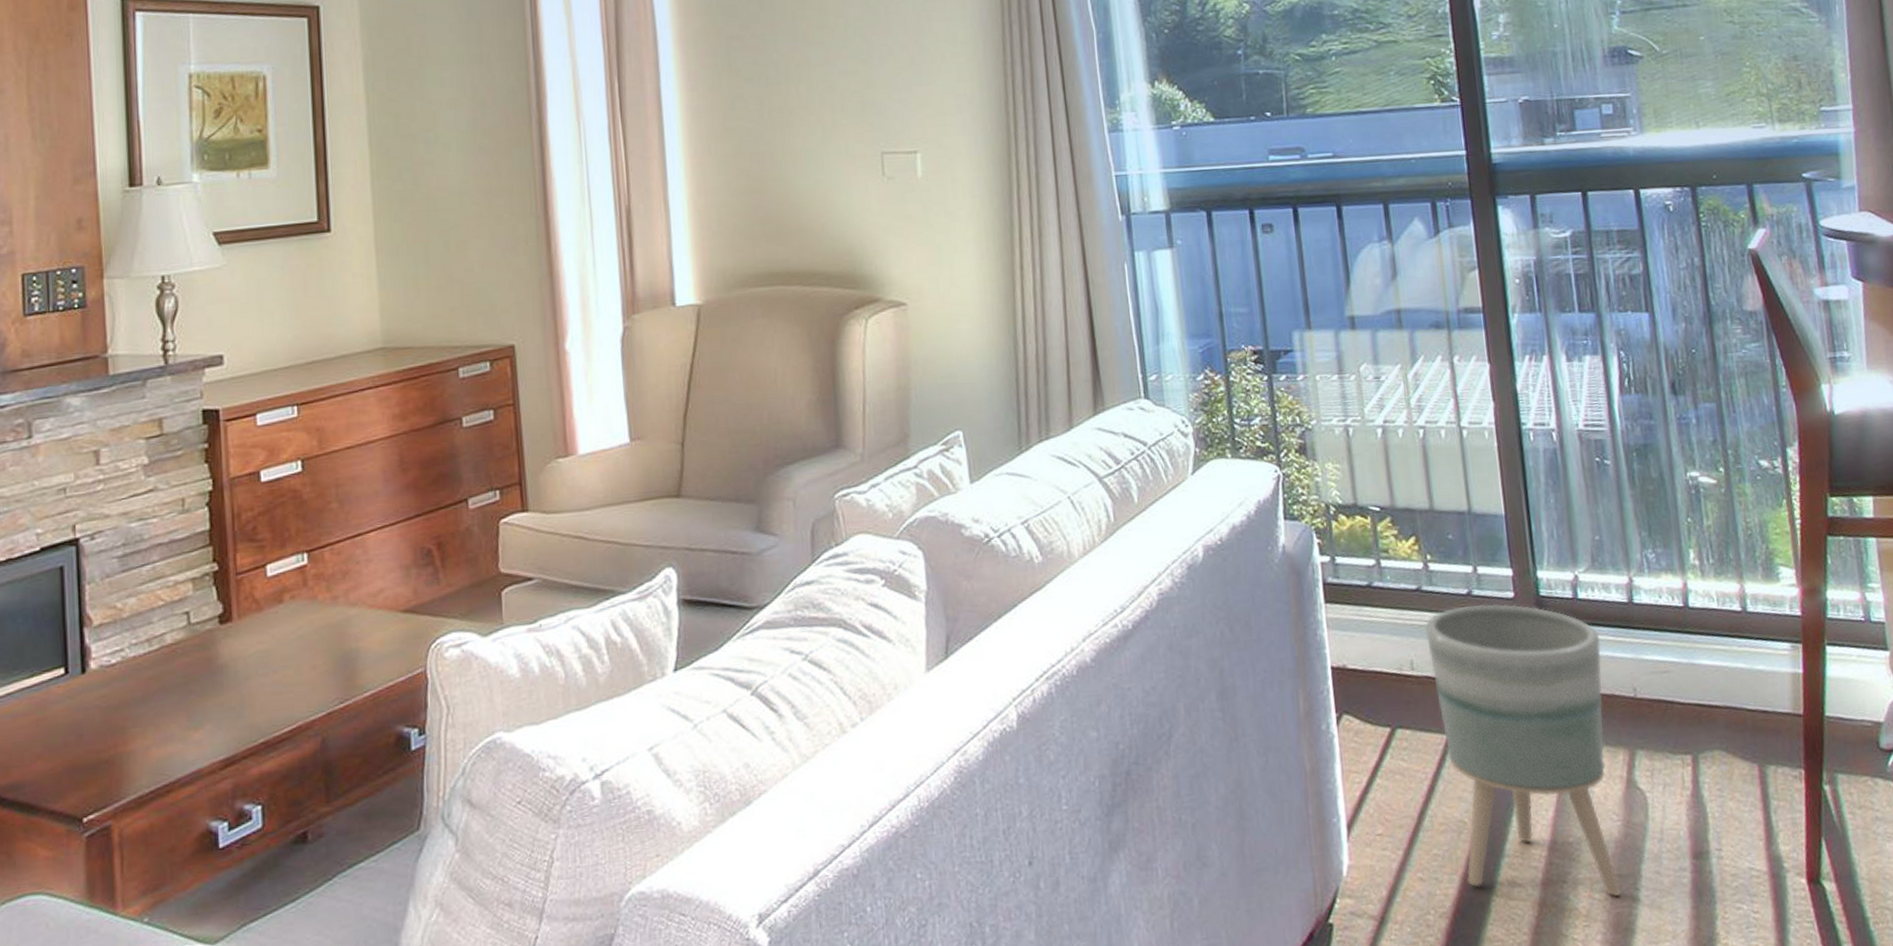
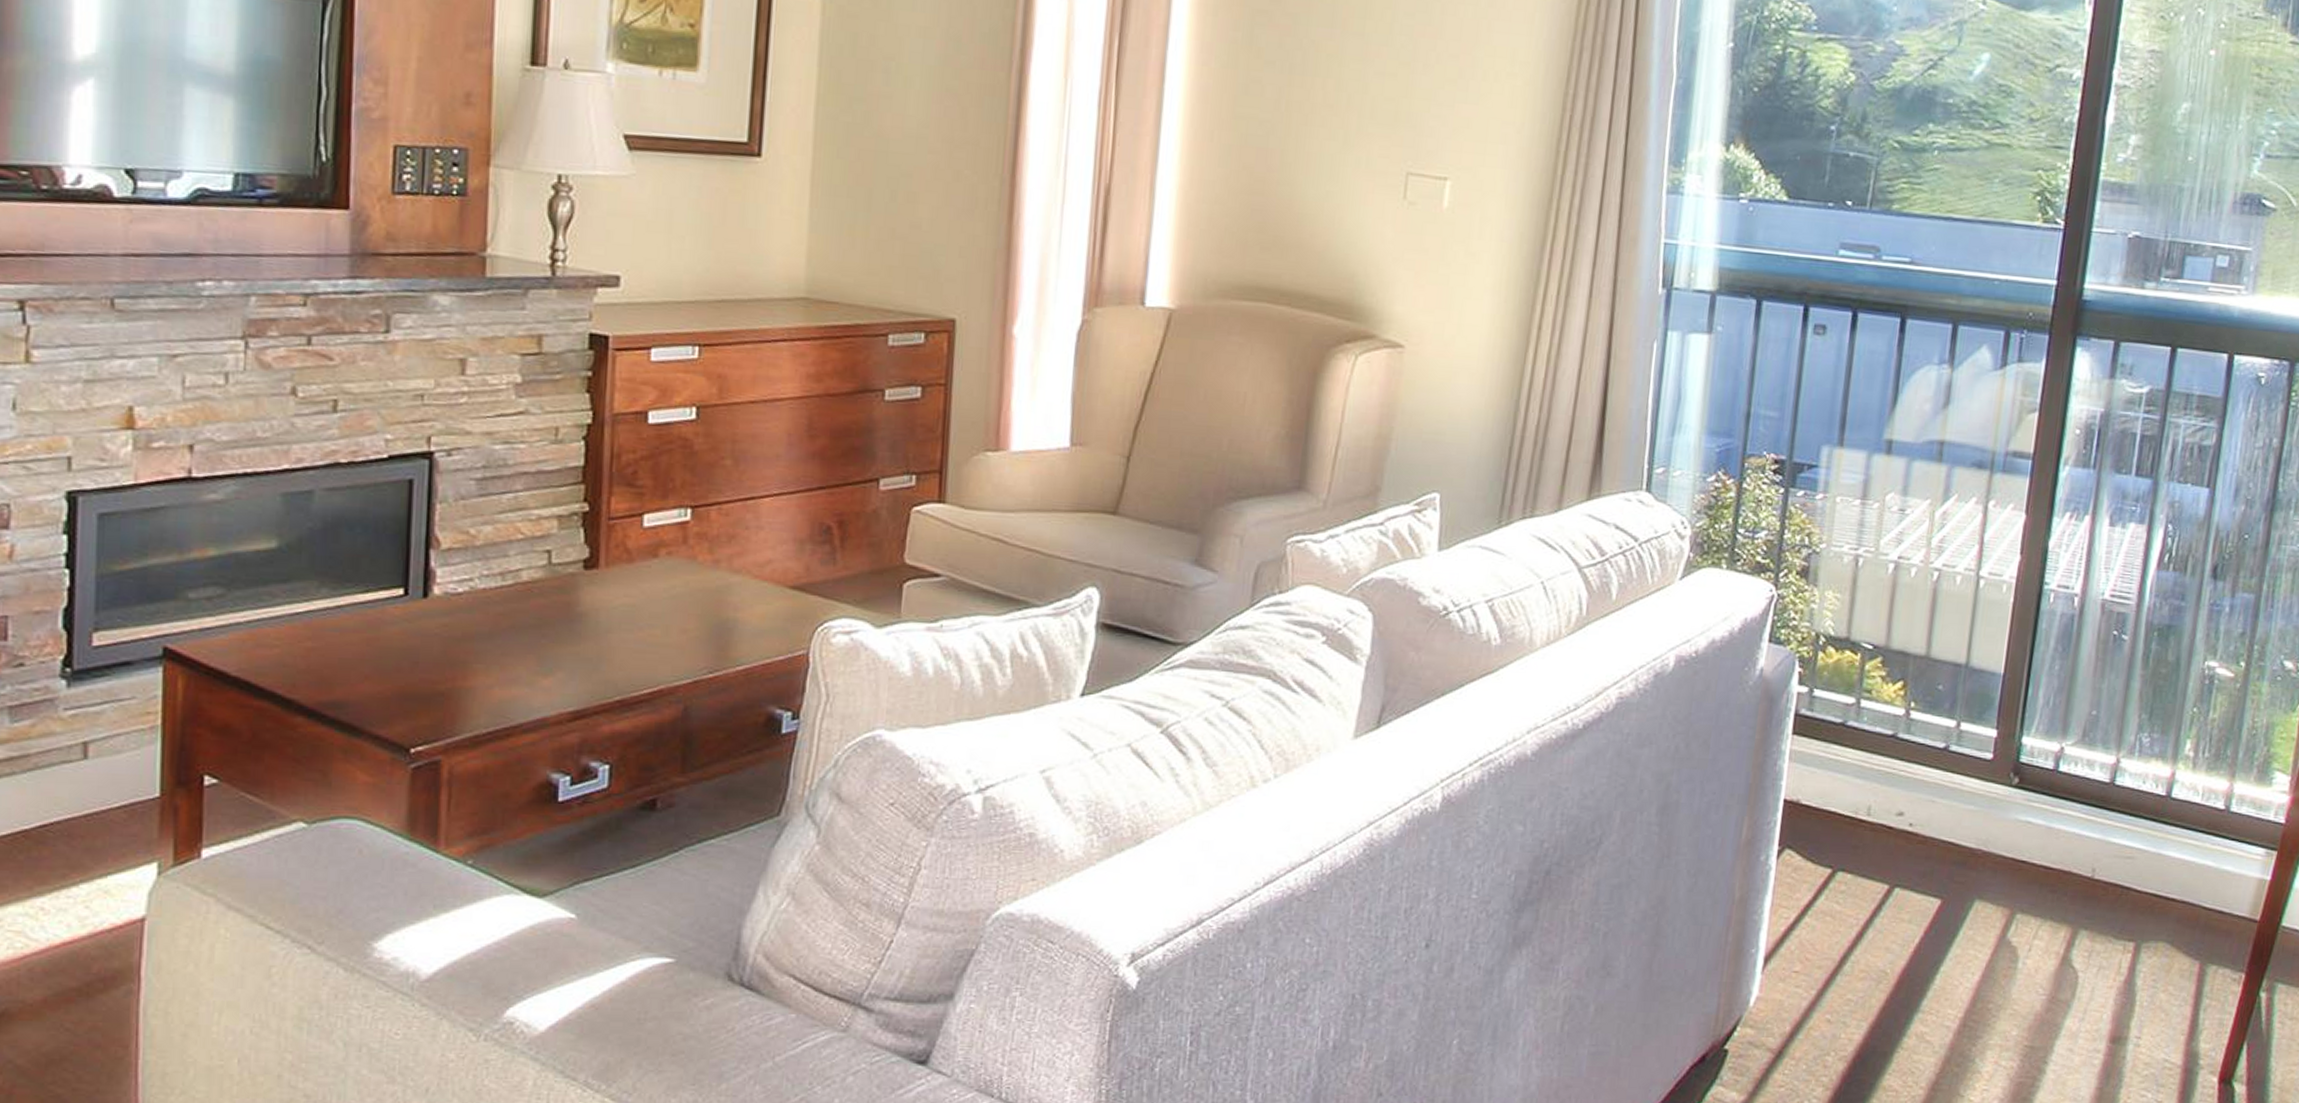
planter: present [1424,603,1622,898] -> none [1874,759,2072,1067]

